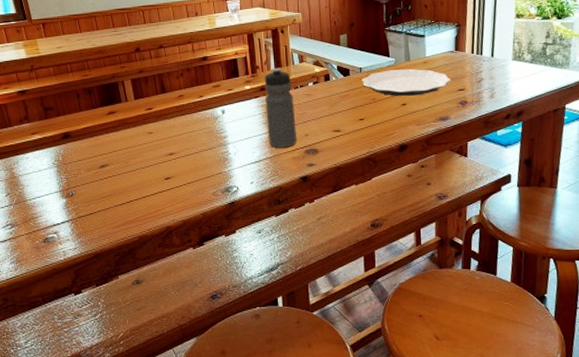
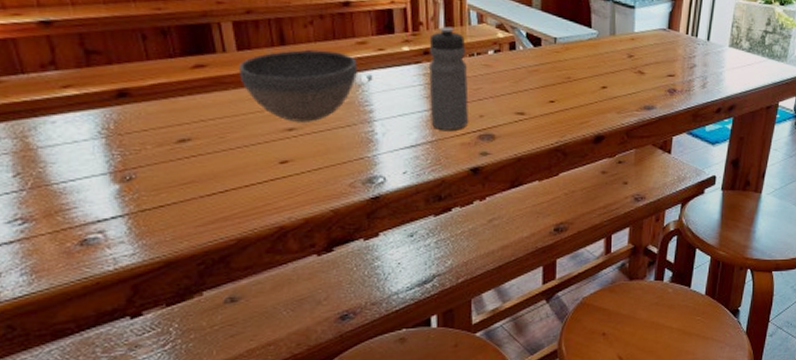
bowl: none [136,94,214,149] -> present [238,49,357,123]
plate: present [362,68,451,96] -> none [556,44,661,78]

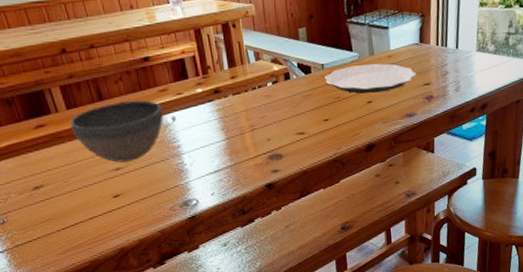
water bottle: present [428,26,469,130] -> none [217,67,258,155]
plate: none [556,44,661,78] -> present [324,63,417,93]

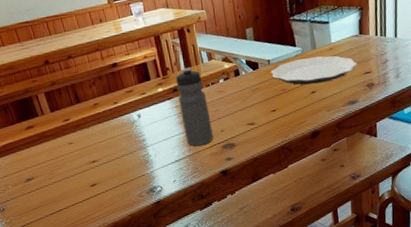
bowl: present [69,100,163,163] -> none [53,101,131,157]
water bottle: none [217,67,258,155] -> present [175,67,213,146]

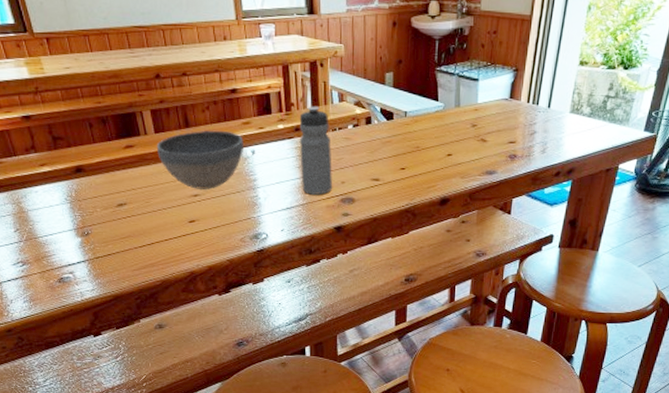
bowl: none [53,101,131,157] -> present [156,130,243,191]
plate: present [271,56,357,85] -> none [406,115,502,146]

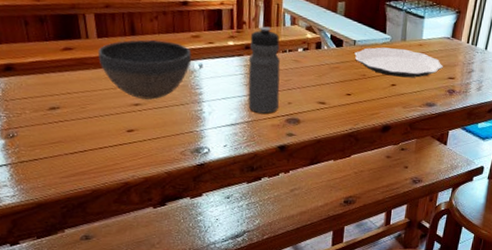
plate: none [406,115,502,146] -> present [354,47,443,78]

